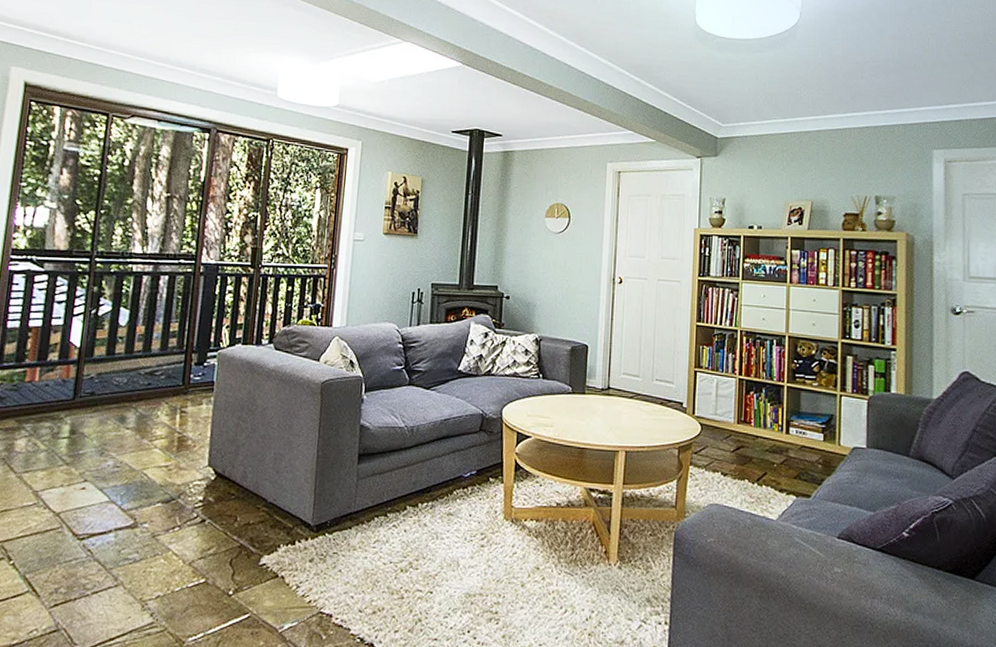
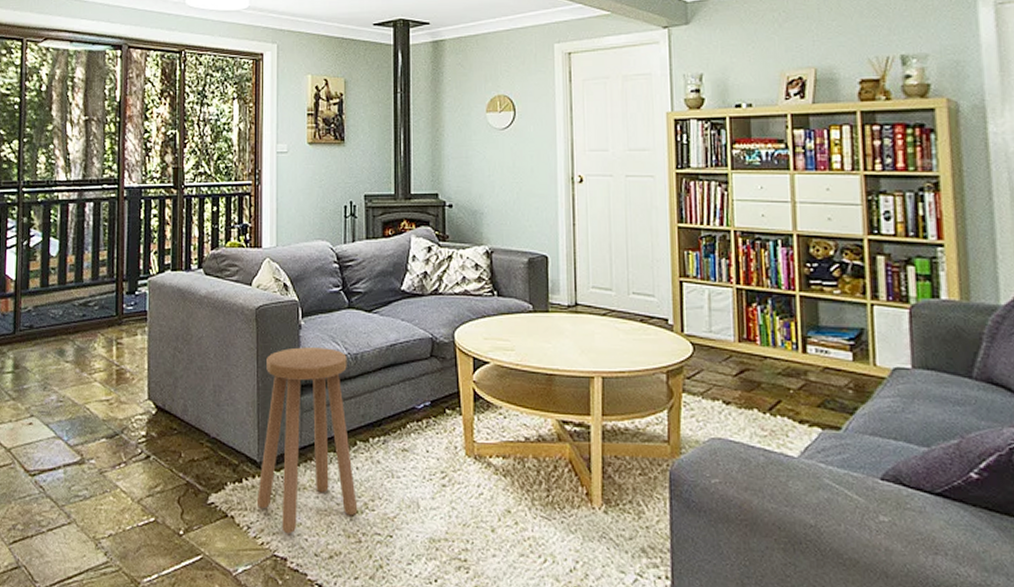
stool: none [307,419,404,592] -> present [256,347,358,534]

